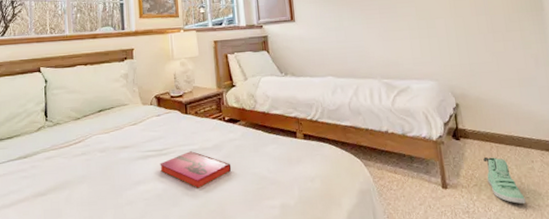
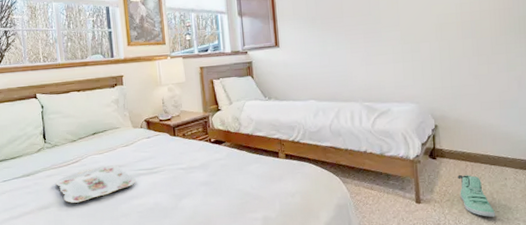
serving tray: none [55,145,143,189] -> present [55,165,136,203]
hardback book: present [160,150,232,189] -> none [151,169,217,203]

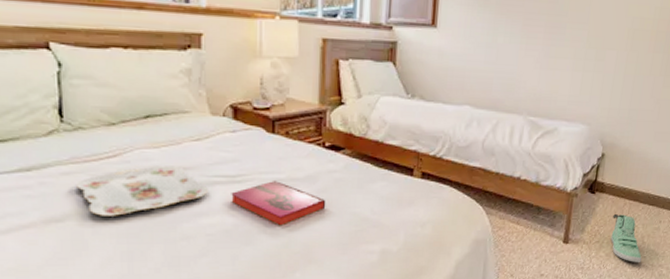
hardback book: none [151,169,217,203] -> present [231,179,326,226]

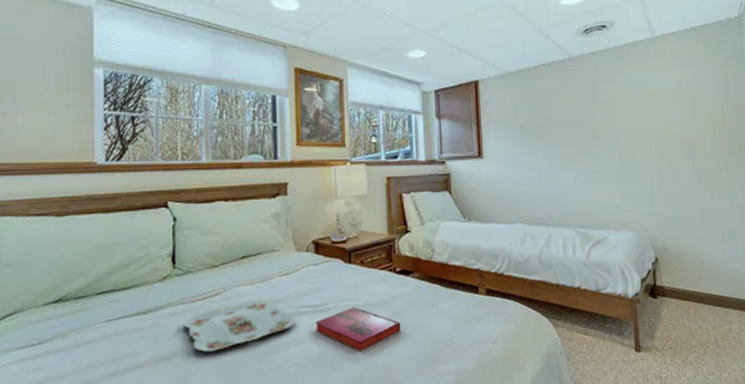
sneaker: present [610,214,642,262] -> none [680,317,721,368]

